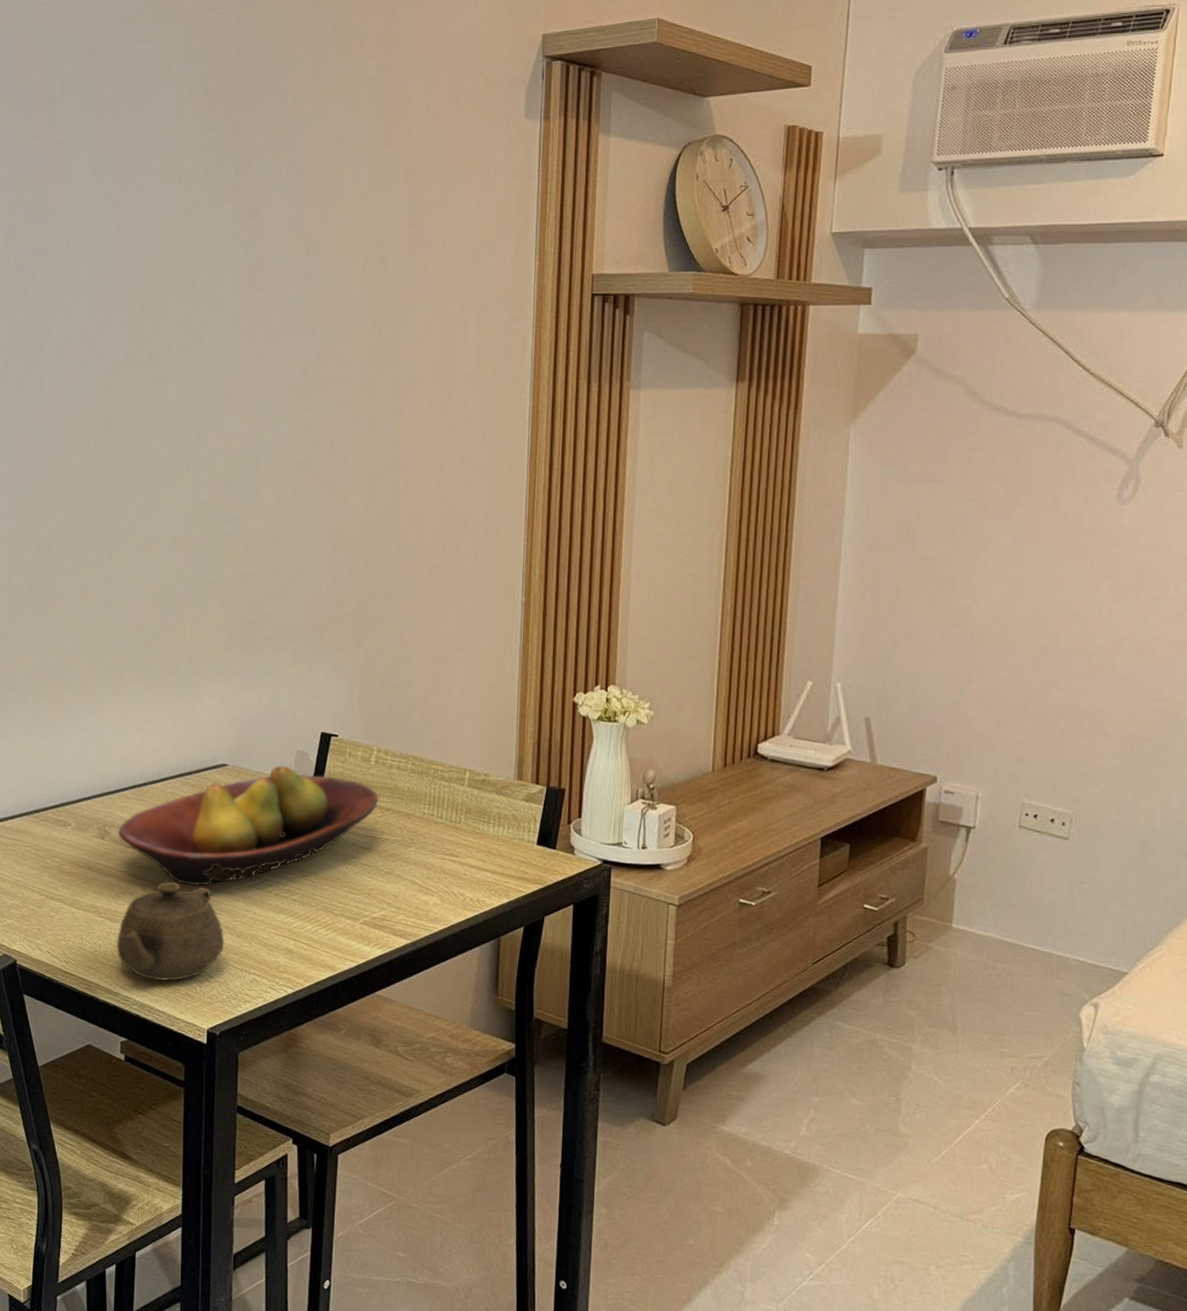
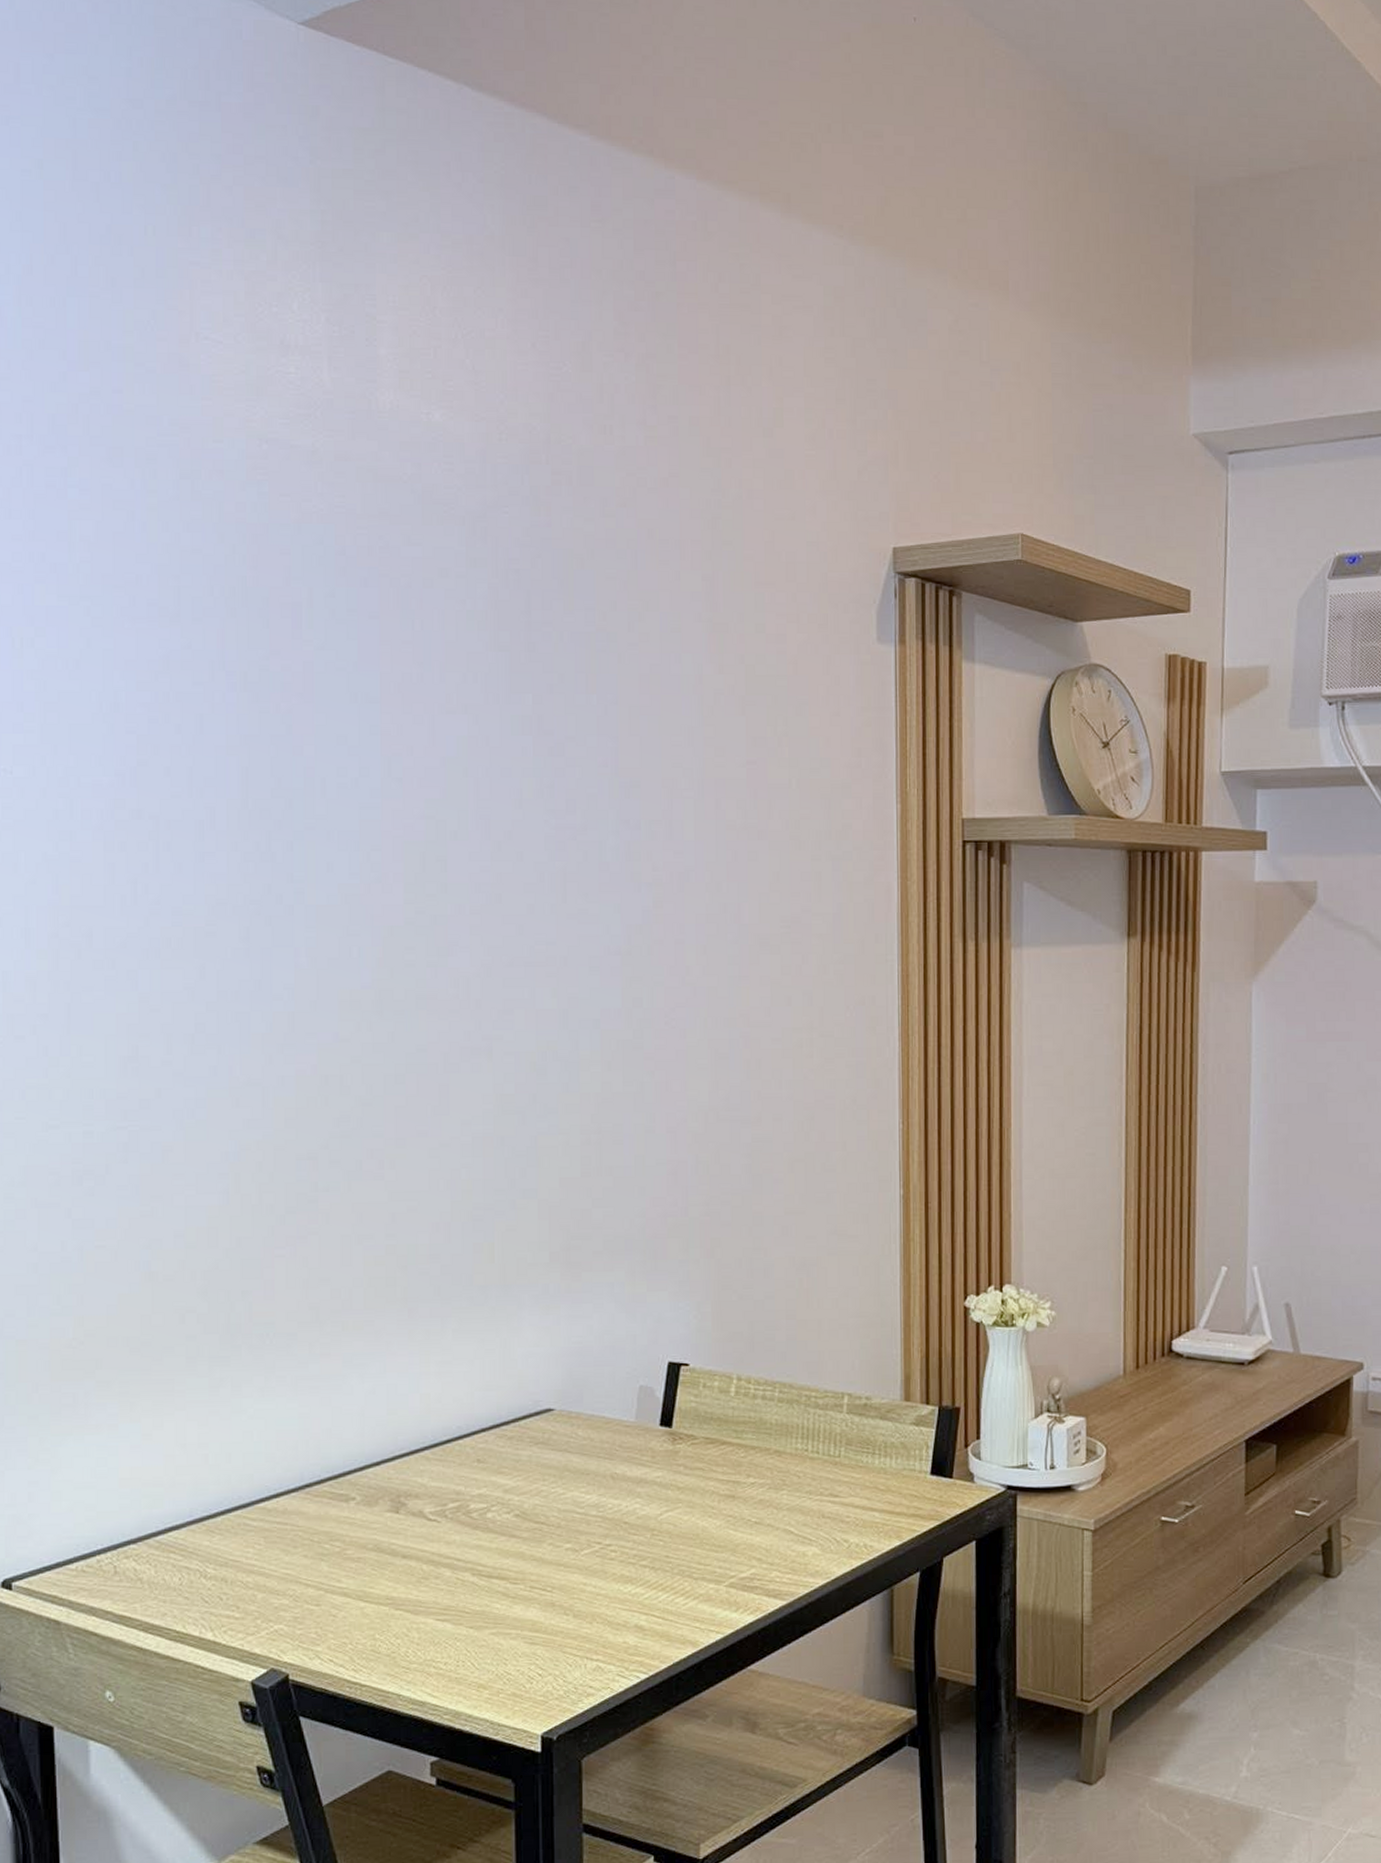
teapot: present [117,881,225,982] -> none [420,1557,559,1682]
fruit bowl: present [118,765,378,886] -> none [416,1405,741,1560]

